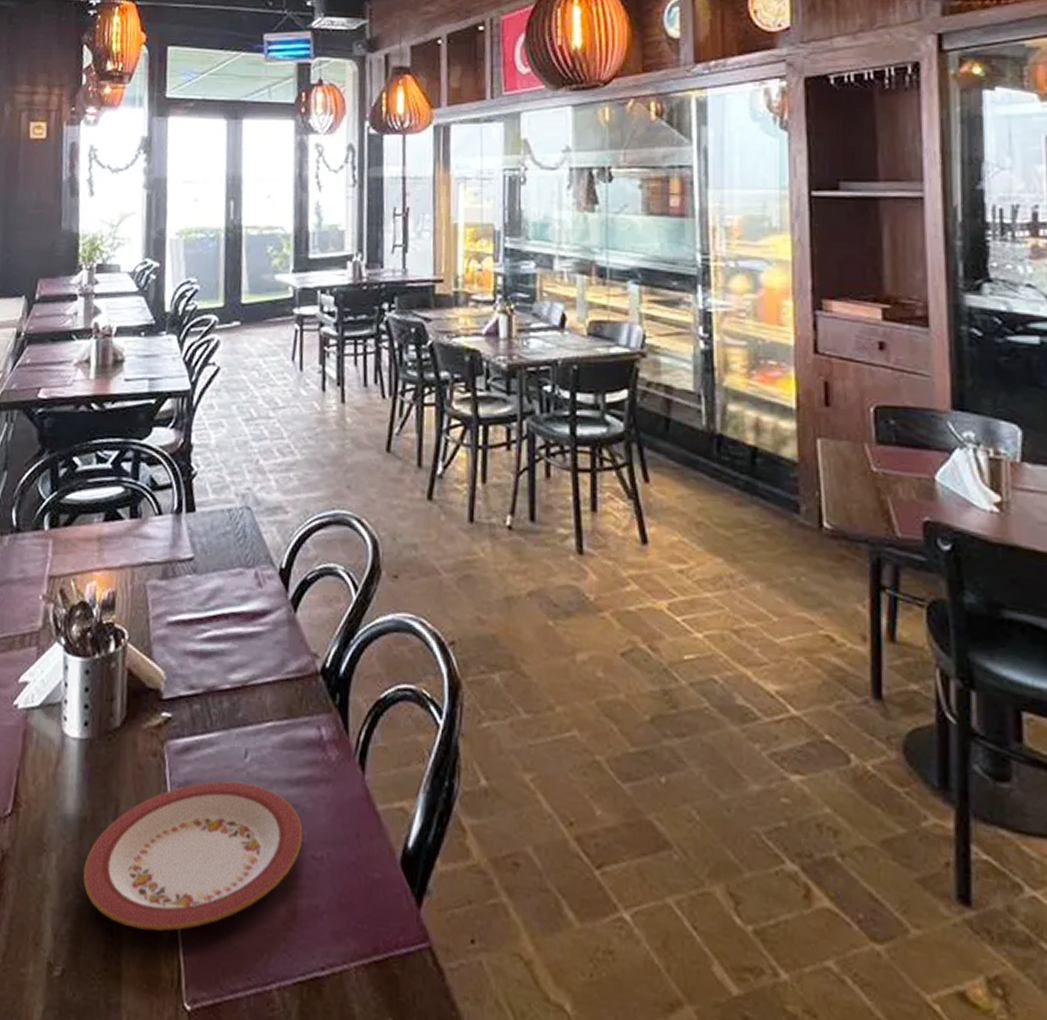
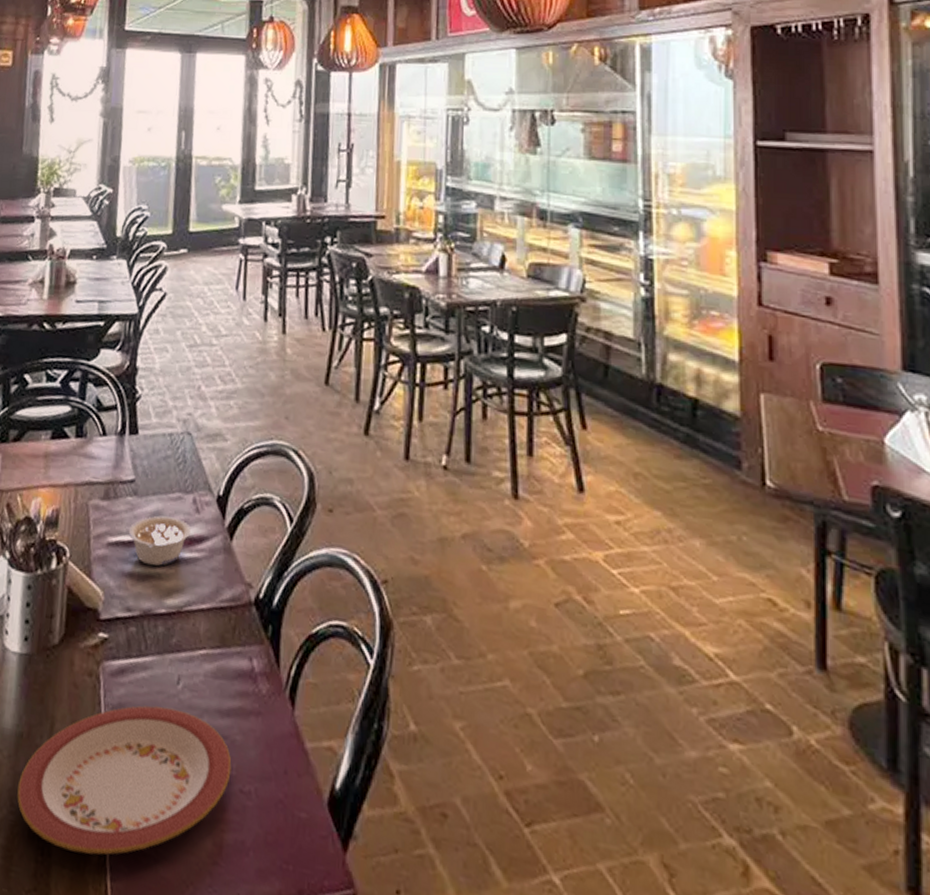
legume: none [188,592,253,642] -> present [128,516,191,566]

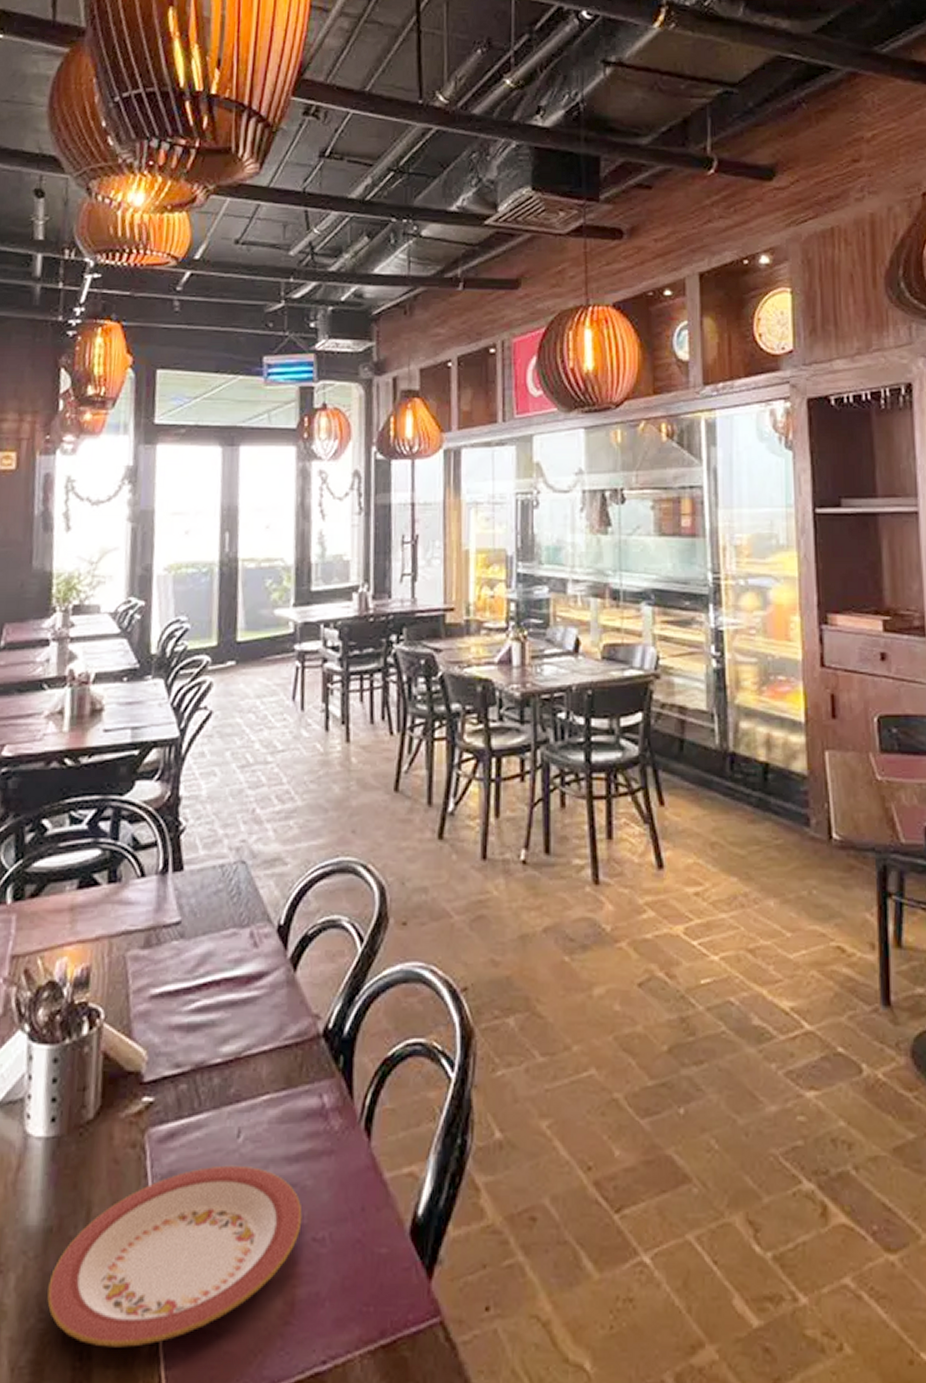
legume: present [128,516,191,566] -> none [174,957,248,1012]

